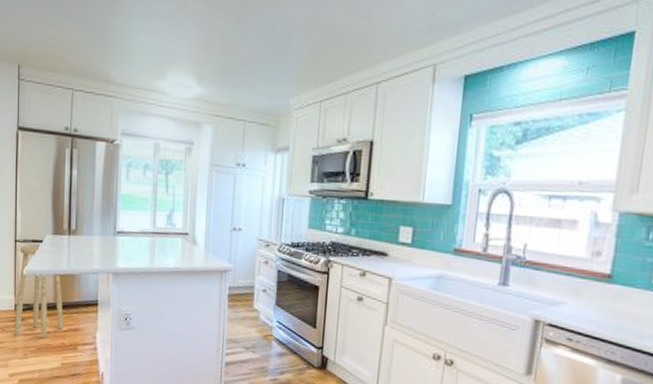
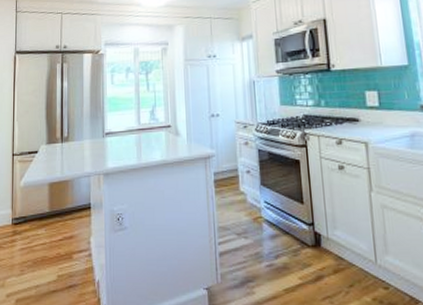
stool: present [14,245,63,338] -> none [11,156,58,252]

